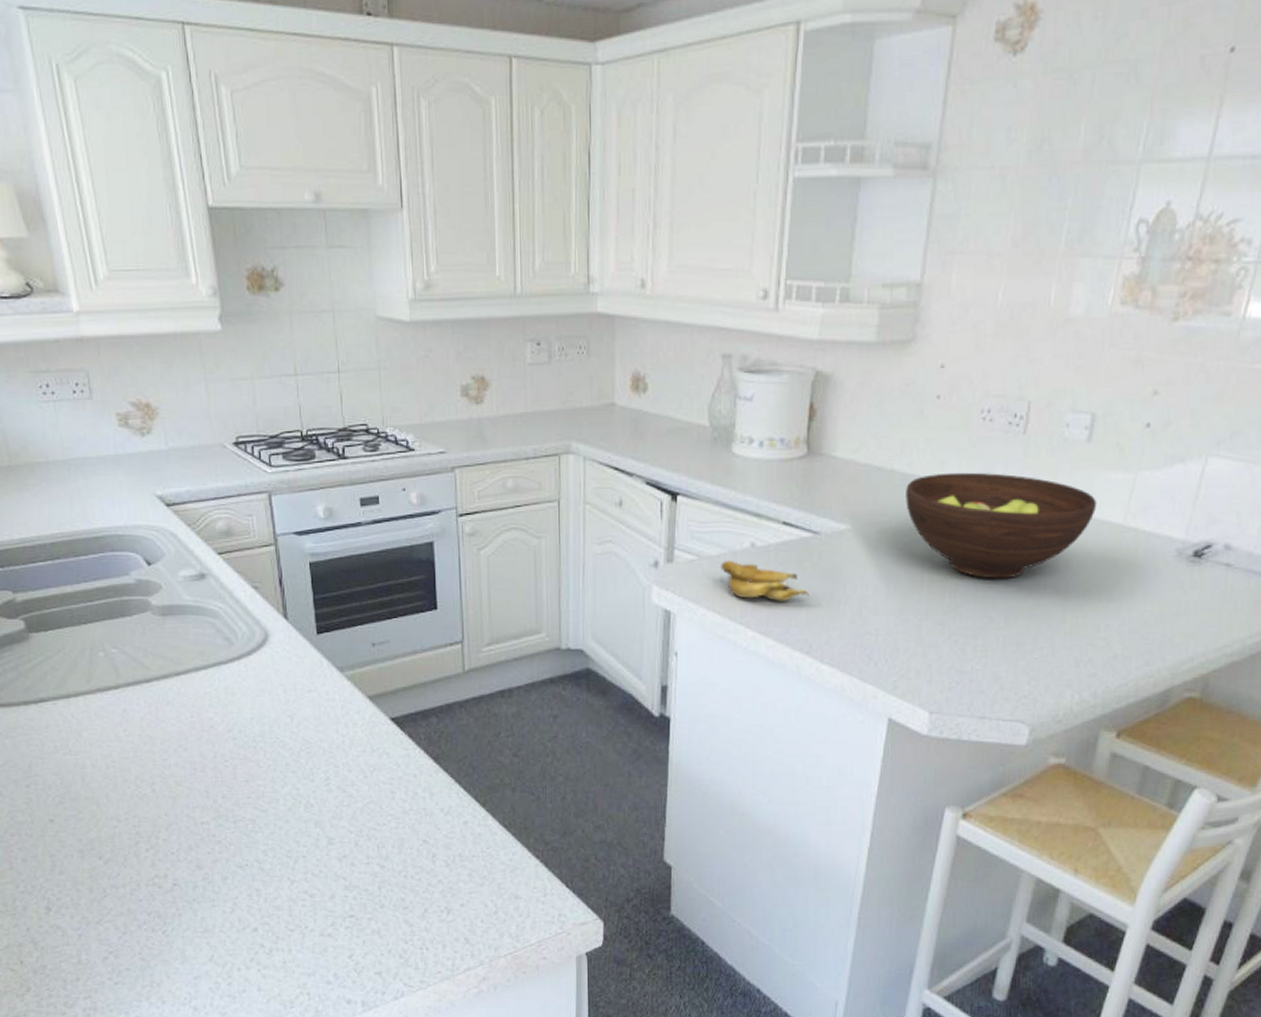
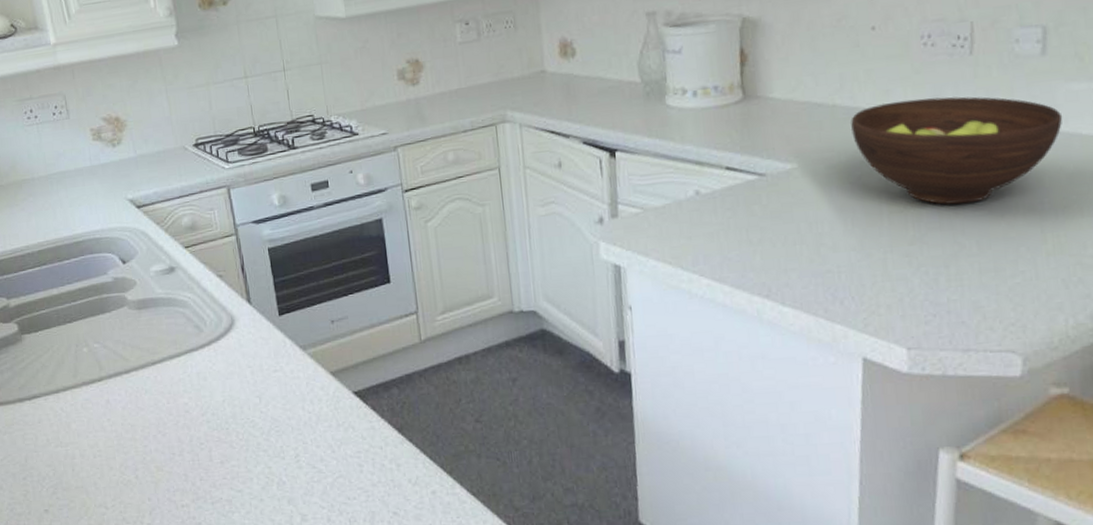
banana: present [721,560,809,602] -> none [666,209,762,247]

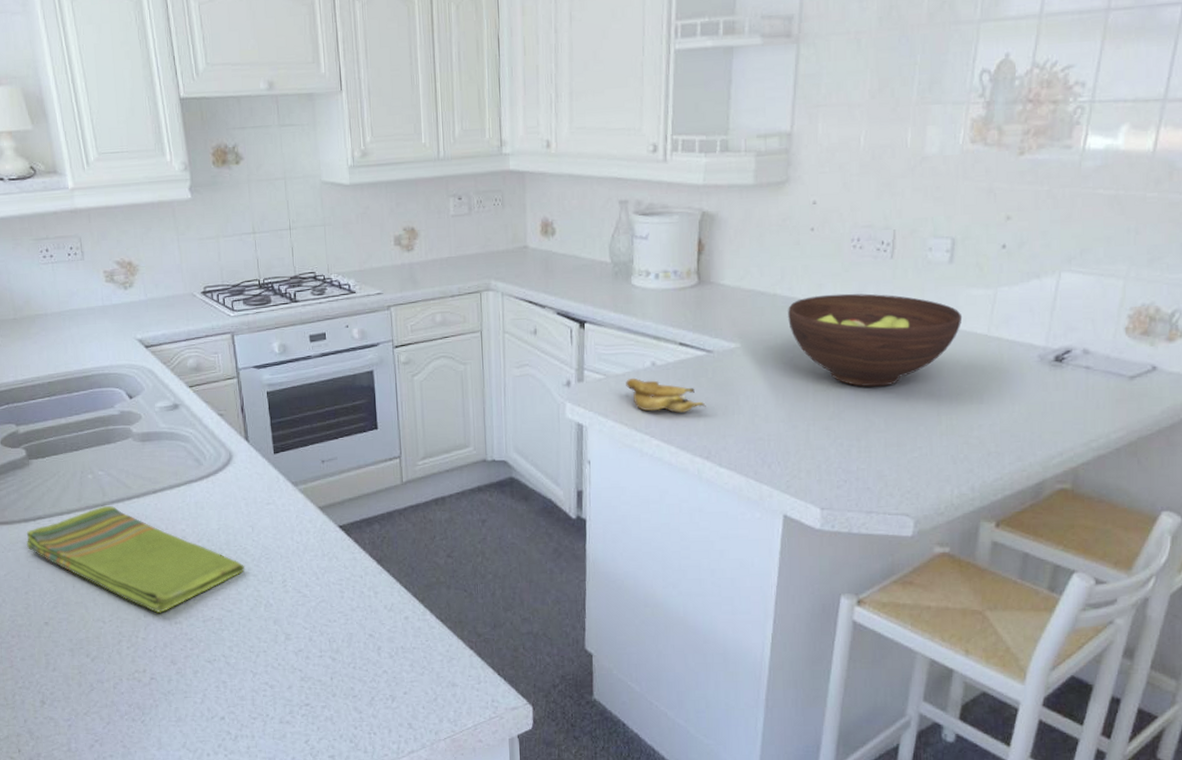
dish towel: none [21,381,254,495] -> present [26,506,245,613]
banana: none [666,209,762,247] -> present [626,377,706,414]

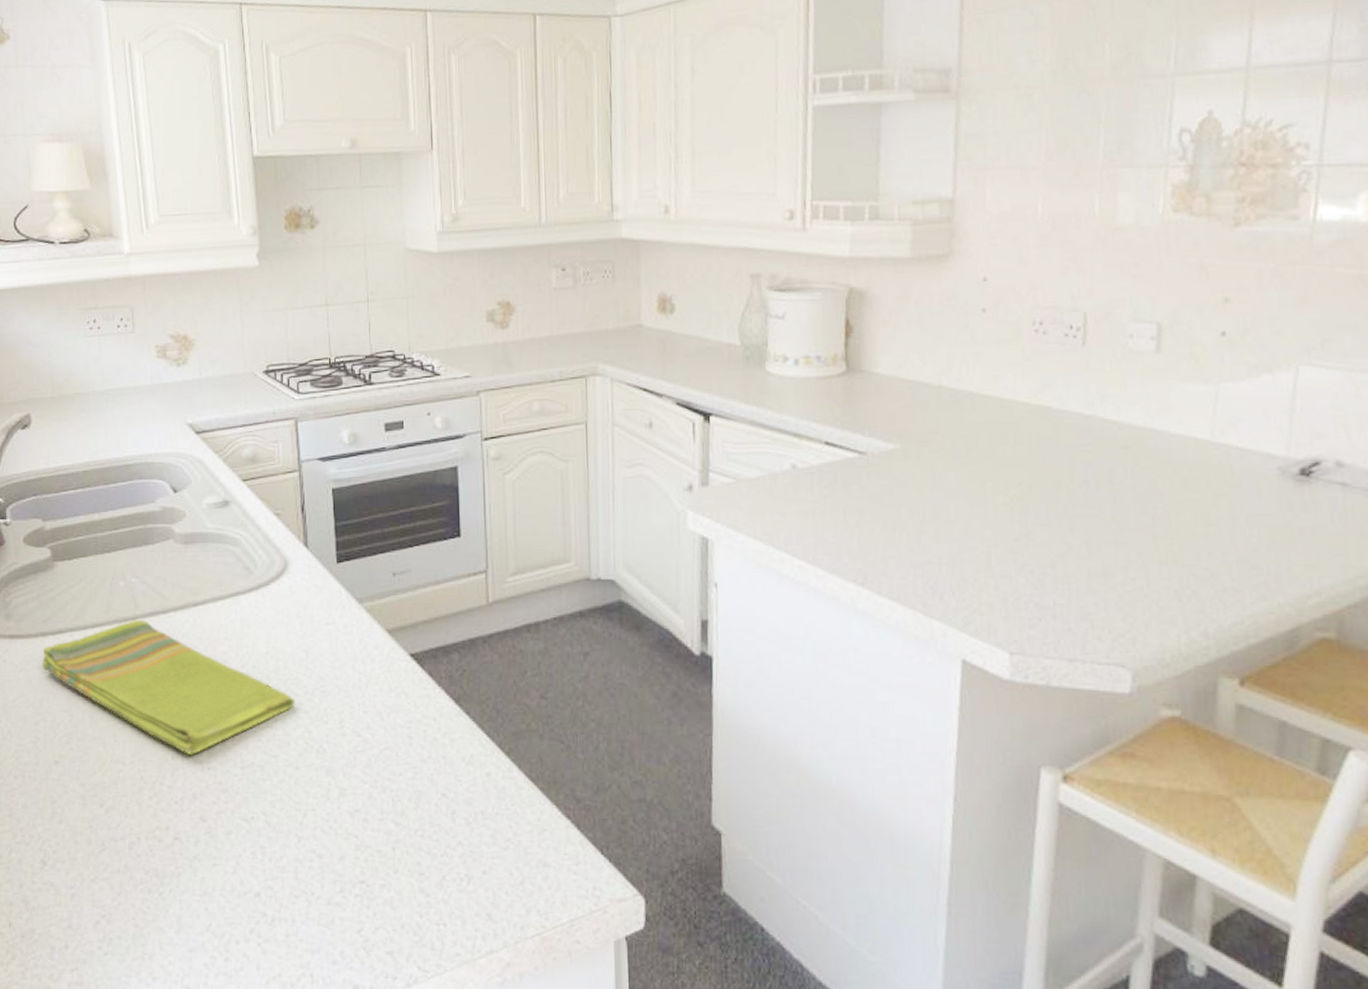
banana: present [626,377,706,414] -> none [760,482,860,528]
fruit bowl: present [788,293,963,387] -> none [957,387,1177,502]

